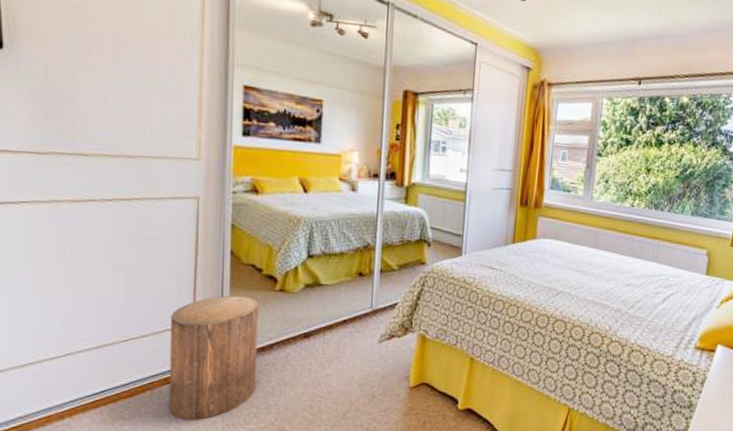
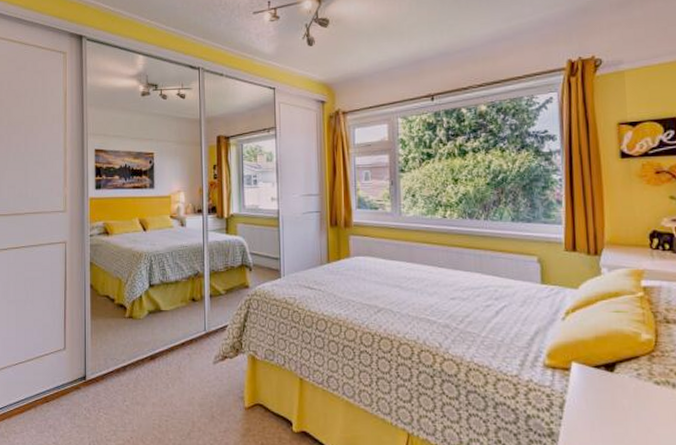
stool: present [169,295,259,420] -> none [48,323,114,436]

